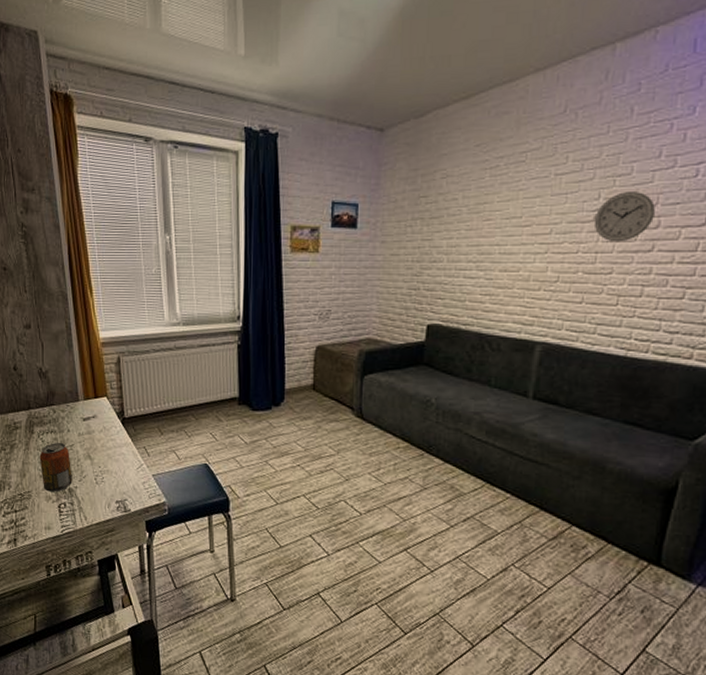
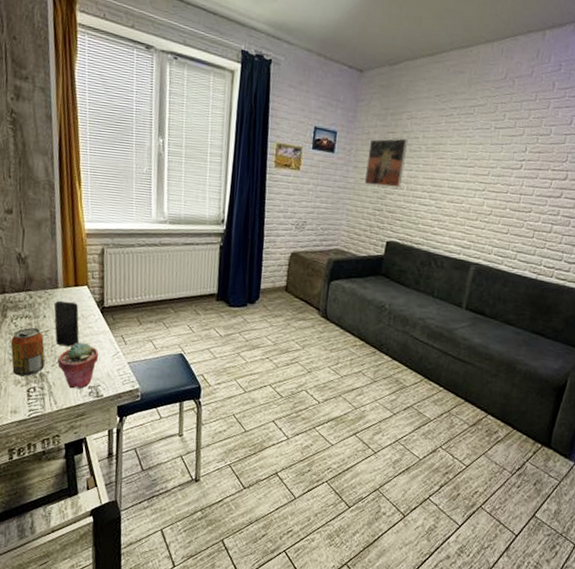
smartphone: none [76,413,103,461] -> present [53,300,80,347]
potted succulent: none [84,455,124,504] -> present [57,342,99,390]
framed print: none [396,202,445,260] -> present [365,138,409,188]
wall clock: present [593,192,655,242] -> none [520,148,565,188]

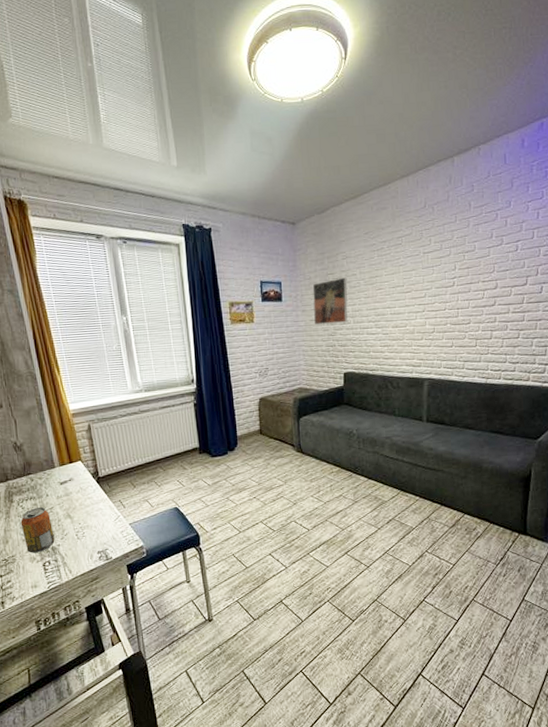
smartphone: present [53,300,80,347] -> none [53,477,82,520]
potted succulent: present [57,342,99,390] -> none [66,512,103,557]

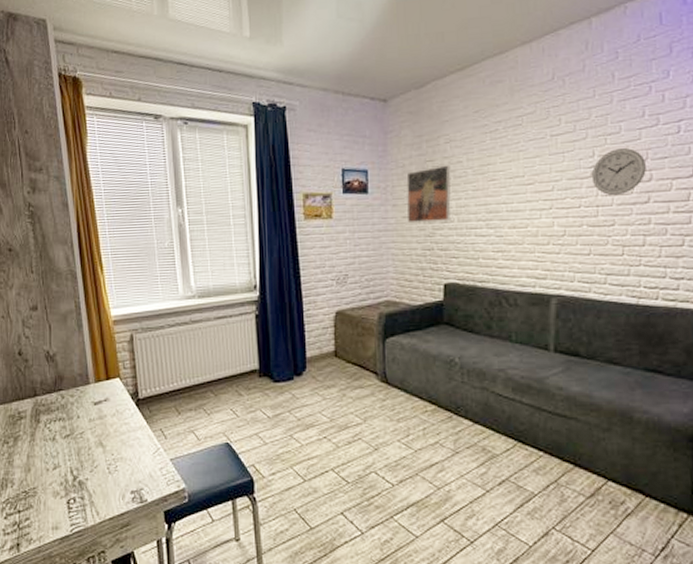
beverage can: present [20,507,55,553] -> none [46,431,83,487]
wall clock: none [453,263,493,301] -> present [591,148,646,196]

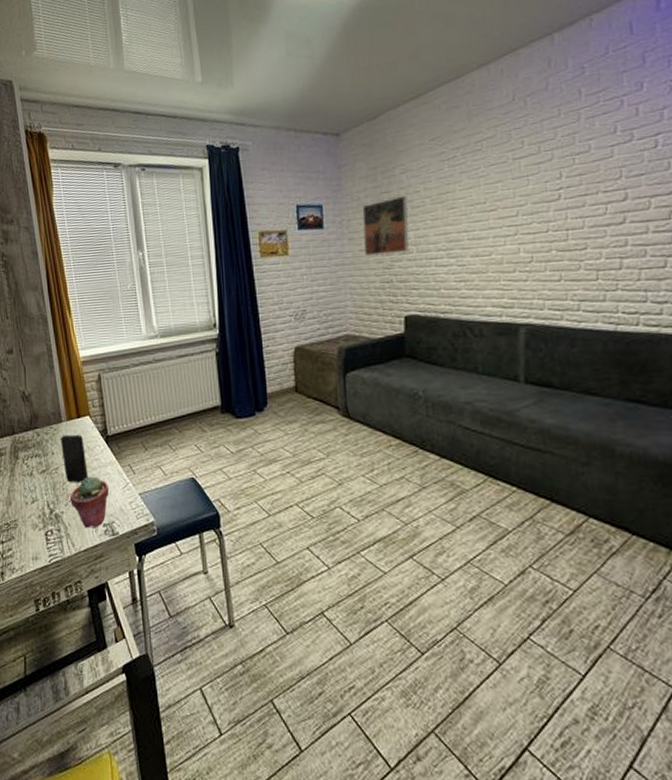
smartphone: none [86,397,116,448] -> present [60,434,88,483]
potted succulent: none [96,441,139,496] -> present [70,476,110,529]
wall clock: present [591,148,646,196] -> none [559,167,621,218]

